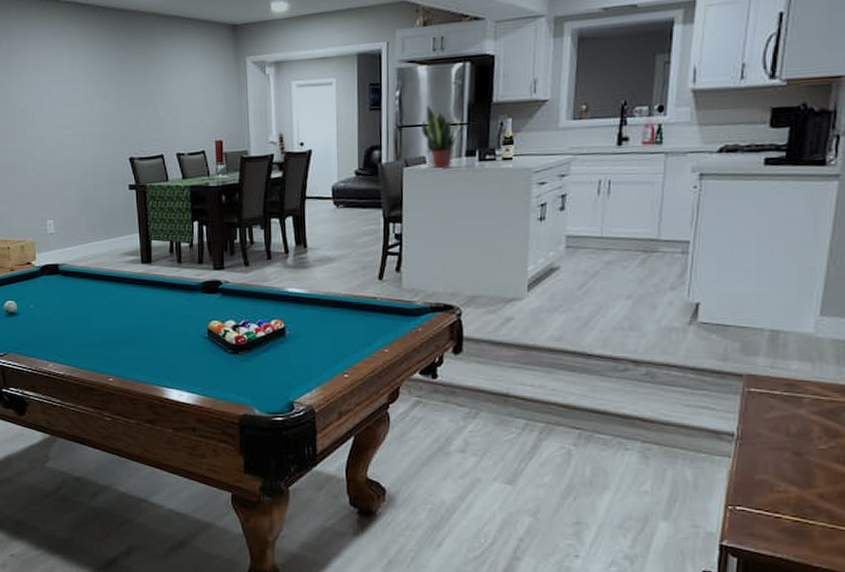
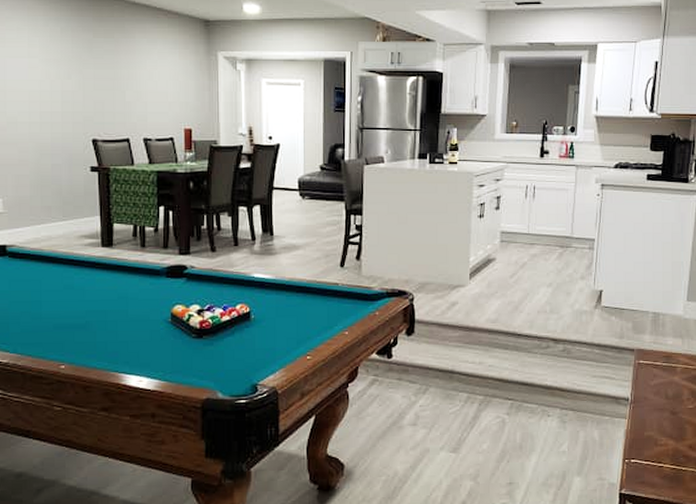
potted plant: present [421,104,465,169] -> none [380,110,418,169]

